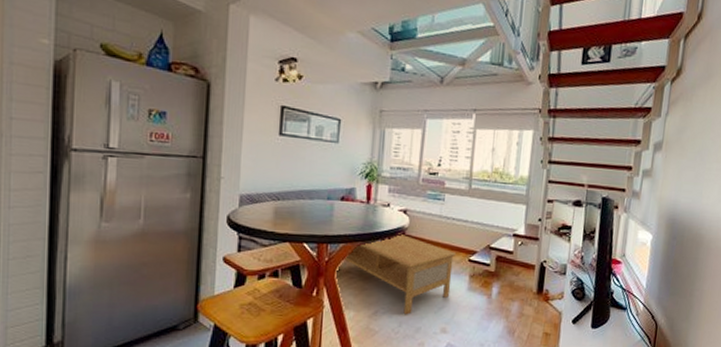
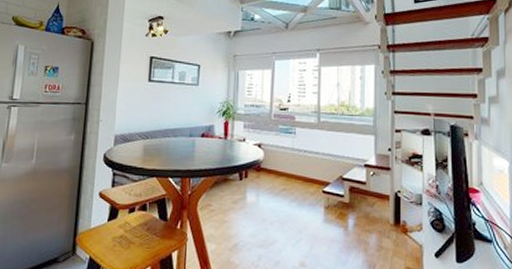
coffee table: present [335,233,457,315] -> none [197,166,311,248]

